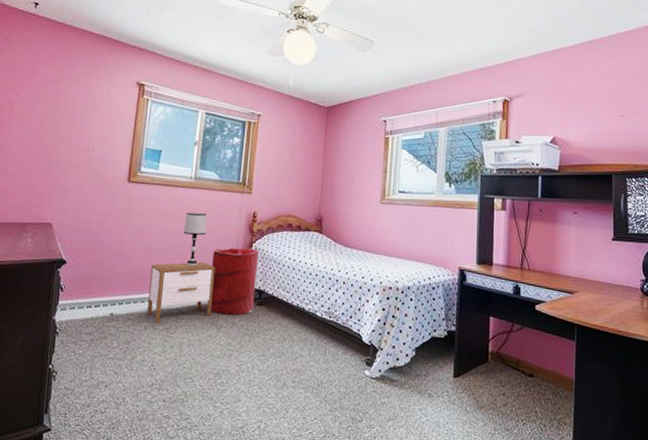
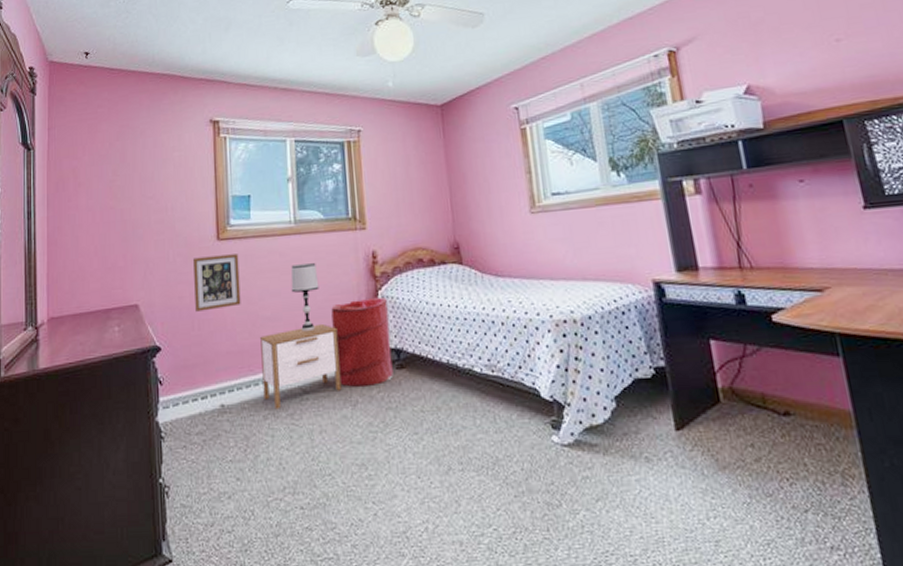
picture frame: none [100,193,144,238] -> present [193,254,241,312]

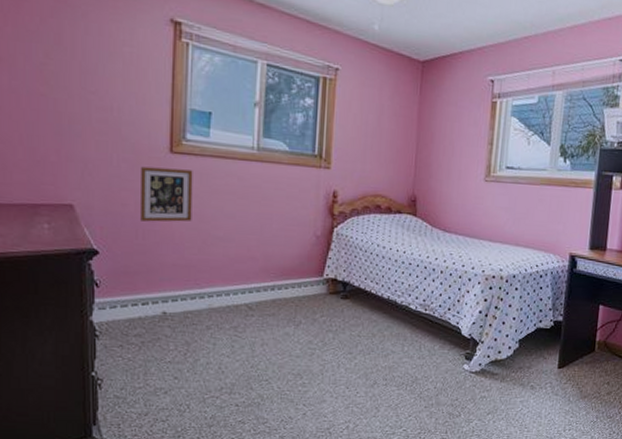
nightstand: present [260,323,342,410] -> none [208,250,290,322]
table lamp: present [291,262,319,333] -> none [247,190,276,256]
laundry hamper: present [331,297,394,387] -> none [285,233,341,310]

